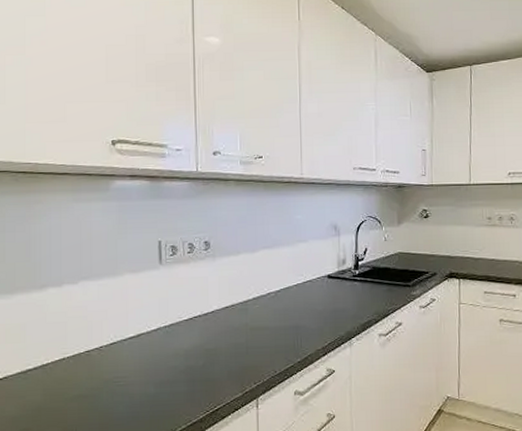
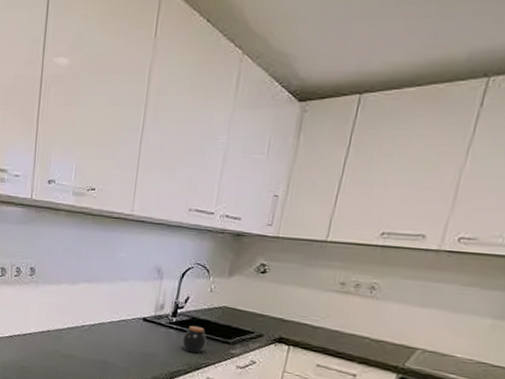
jar: none [368,274,390,301] -> present [182,325,207,354]

